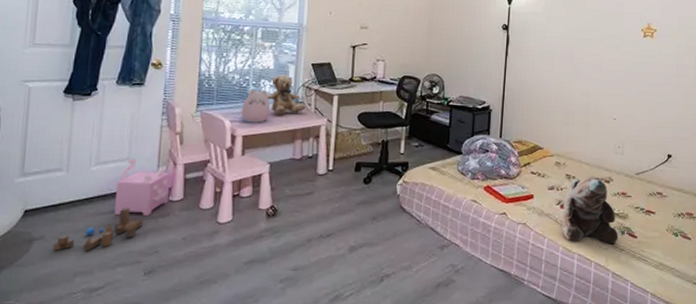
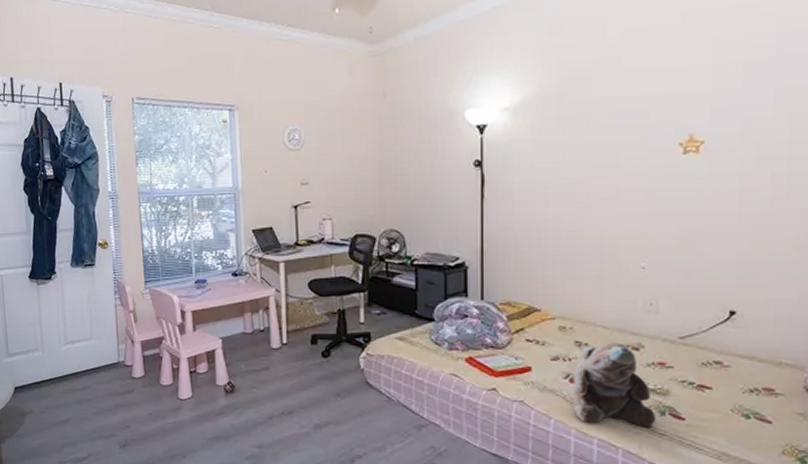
toy blocks: present [53,208,144,251] -> none [41,385,113,424]
toy box: present [115,158,170,216] -> none [85,337,131,392]
plush toy: present [241,88,271,123] -> none [187,261,216,297]
teddy bear: present [266,73,307,116] -> none [210,243,252,289]

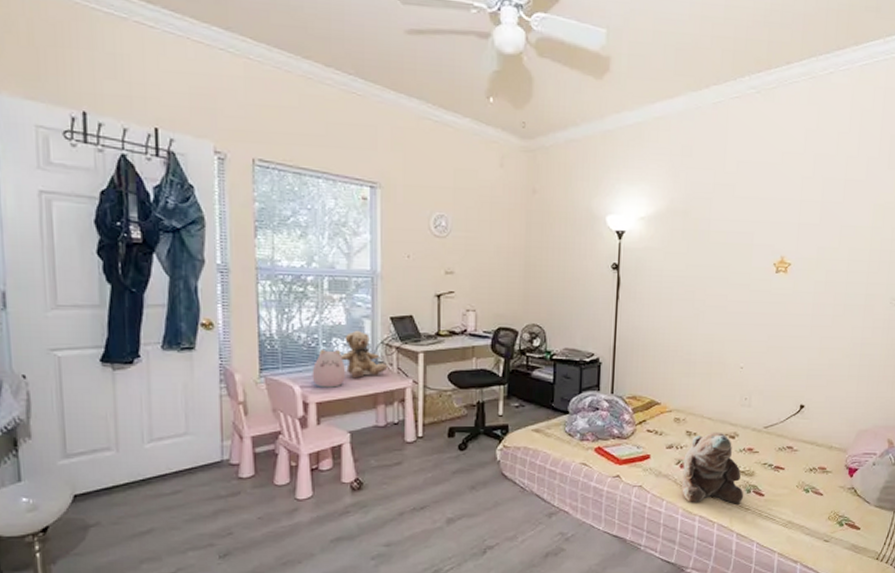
plush toy: none [187,261,216,297] -> present [312,348,346,388]
teddy bear: none [210,243,252,289] -> present [340,330,388,379]

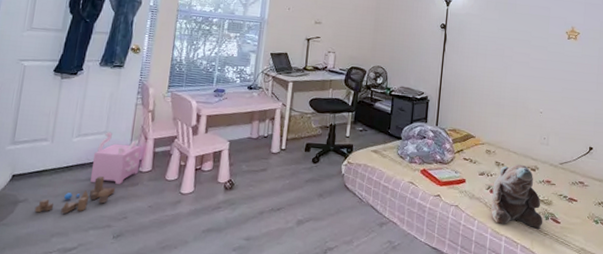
toy blocks: none [112,488,212,537] -> present [34,176,116,214]
toy box: none [176,433,237,495] -> present [90,132,141,184]
plush toy: present [312,348,346,388] -> none [206,73,233,105]
teddy bear: present [340,330,388,379] -> none [229,61,265,99]

